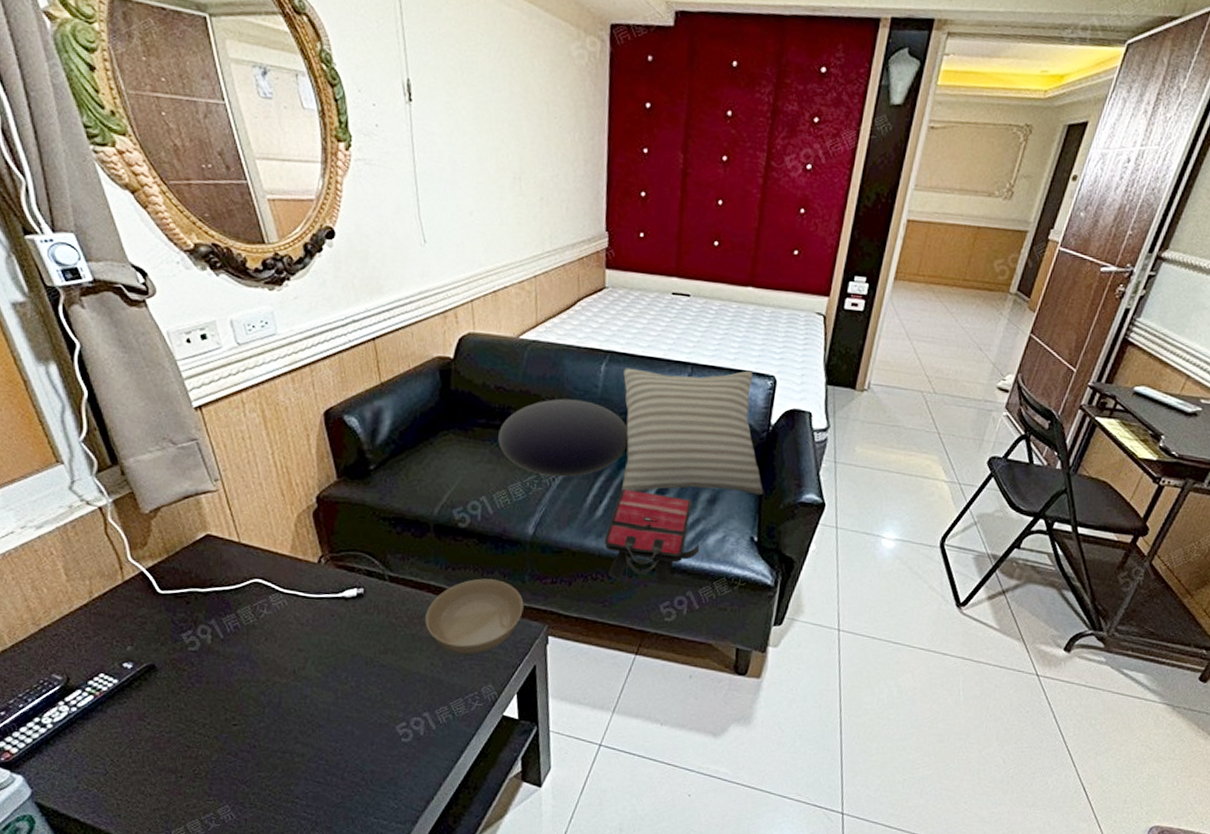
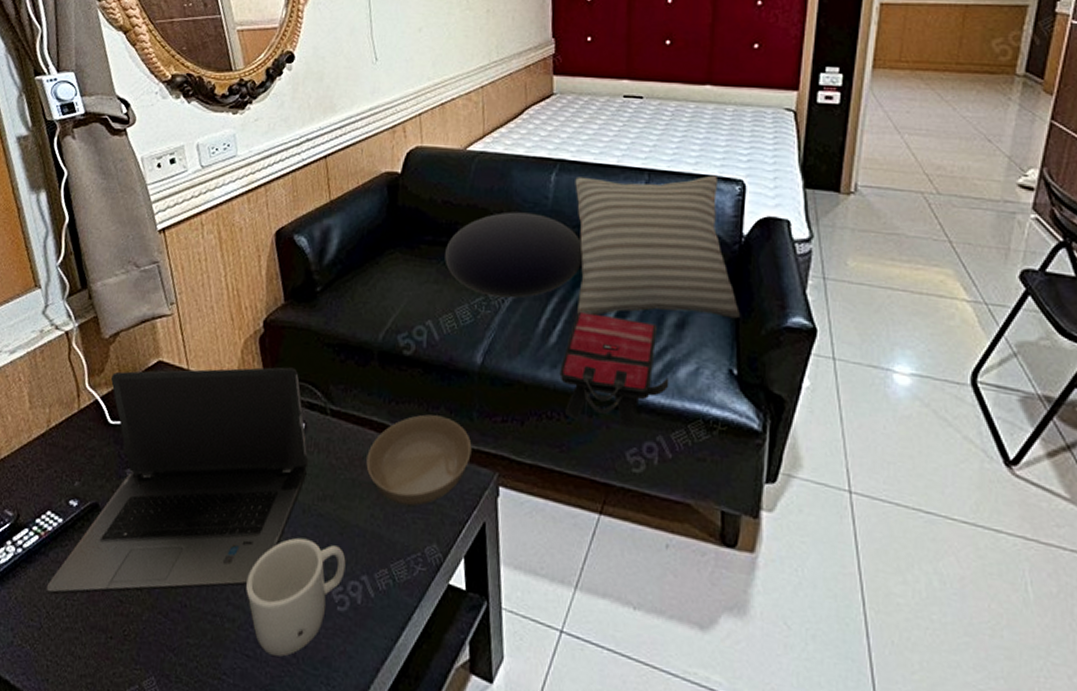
laptop computer: none [108,539,369,745] -> present [46,367,309,595]
mug: none [313,685,408,781] -> present [246,537,346,657]

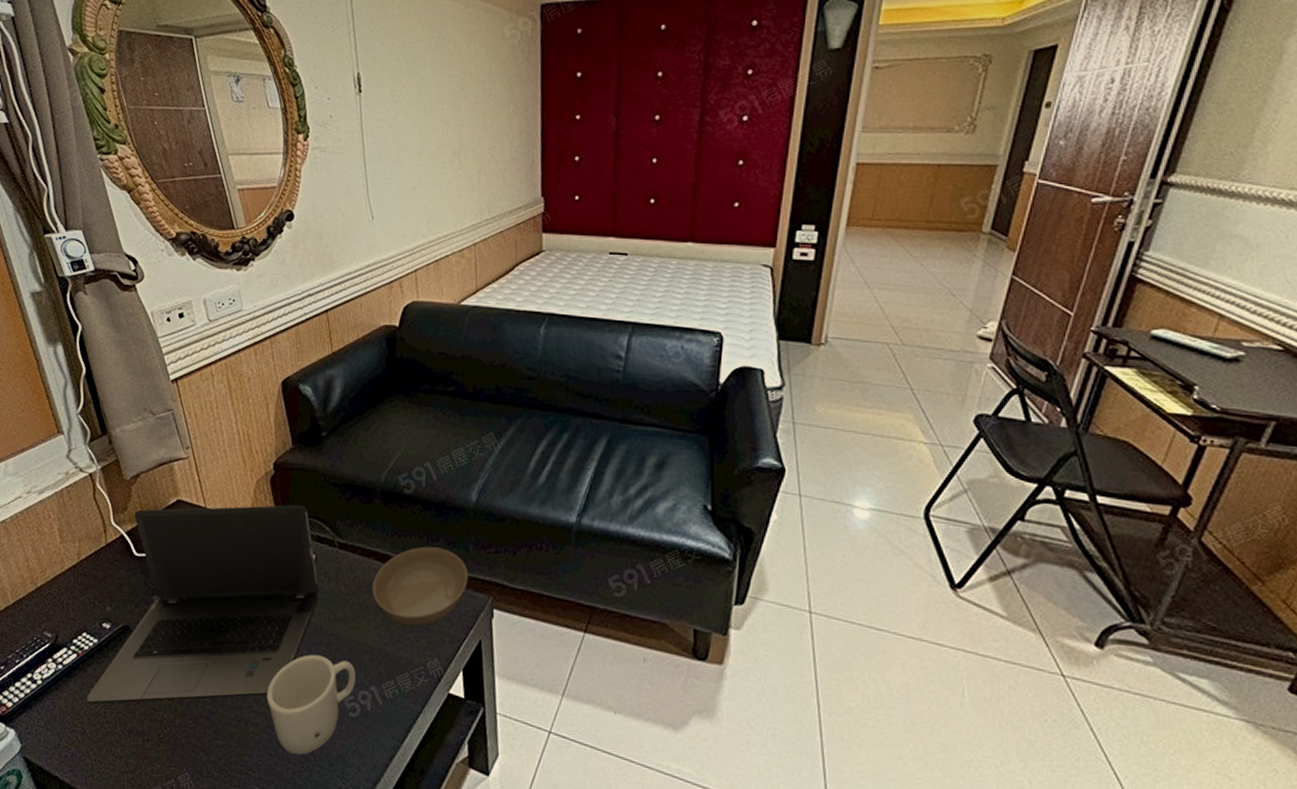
cushion: present [445,212,584,299] -> none [441,362,571,442]
backpack: present [559,310,670,430] -> none [548,453,649,560]
pillow: present [575,175,741,319] -> none [563,328,716,460]

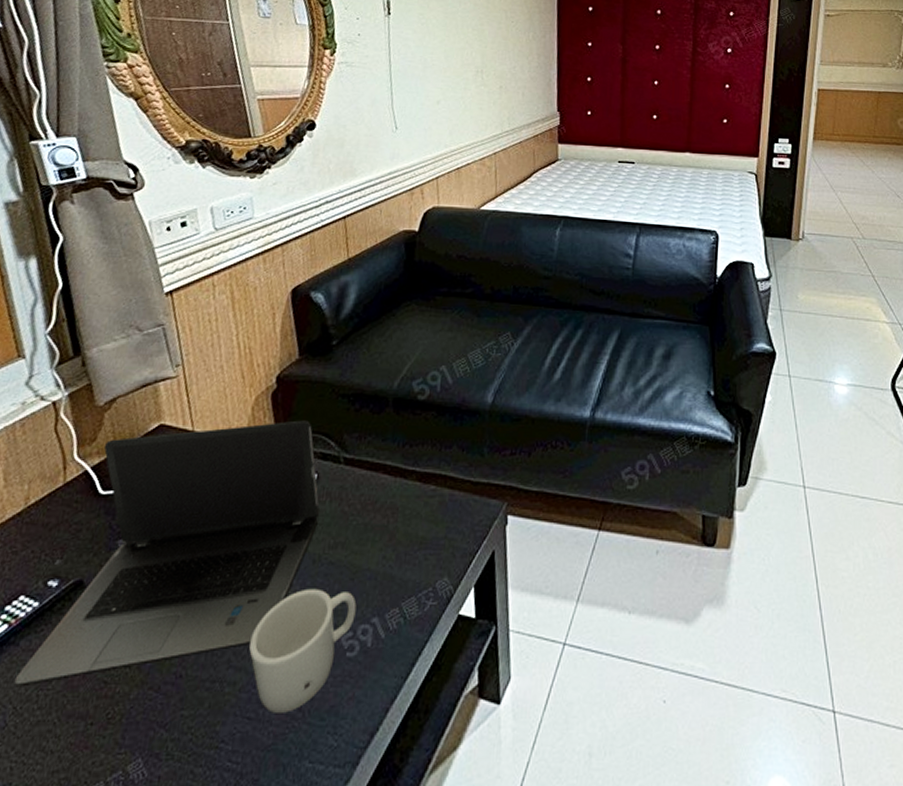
bowl: present [372,546,468,627] -> none [379,454,483,544]

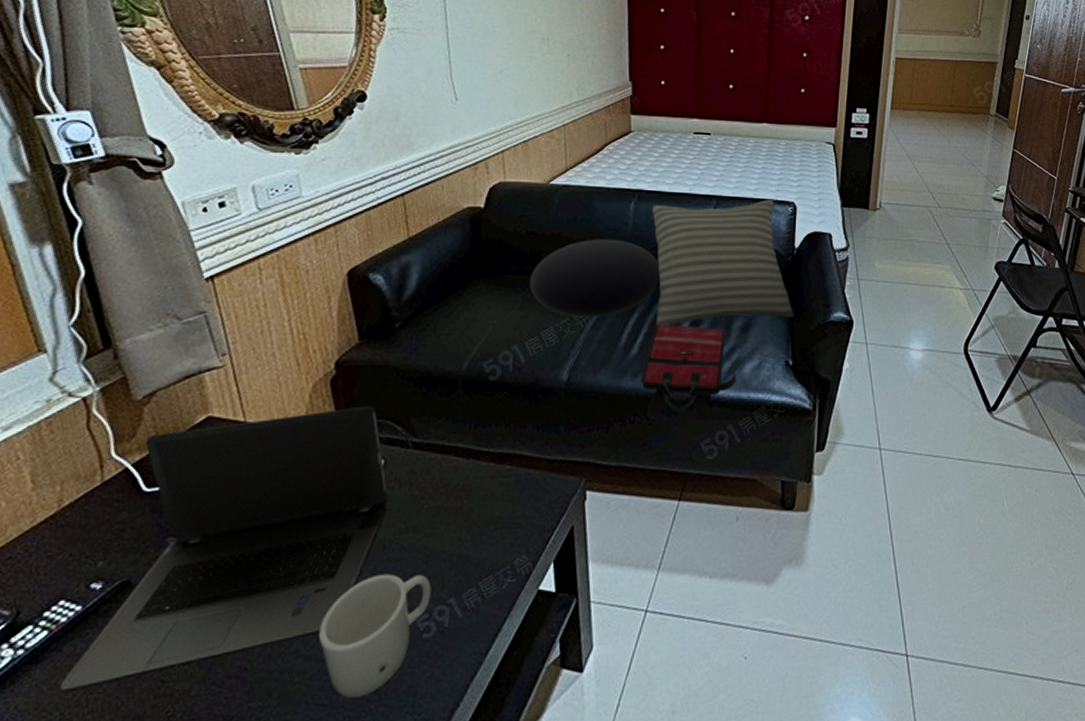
cushion: none [458,263,584,341] -> present [530,239,661,317]
backpack: none [563,348,658,451] -> present [641,323,737,423]
pillow: none [577,227,716,352] -> present [652,199,795,326]

